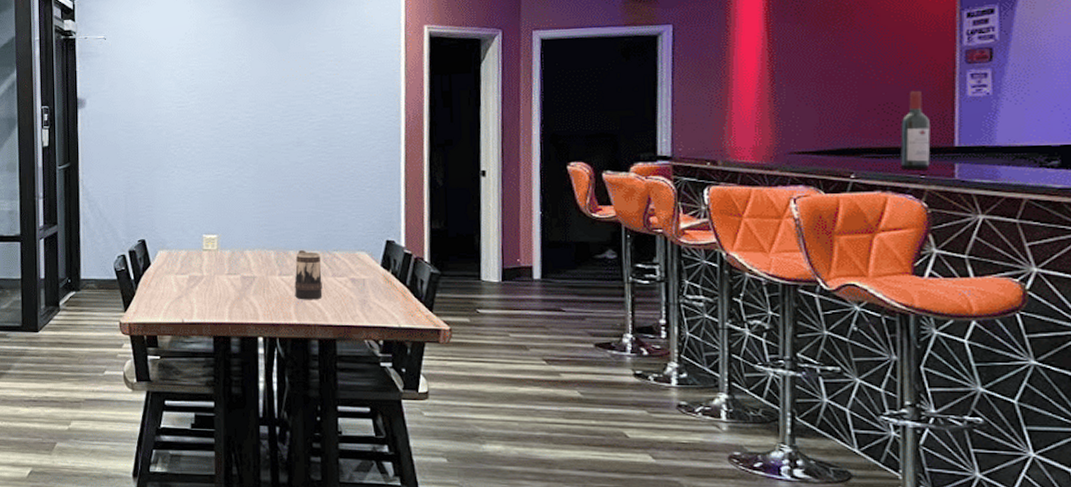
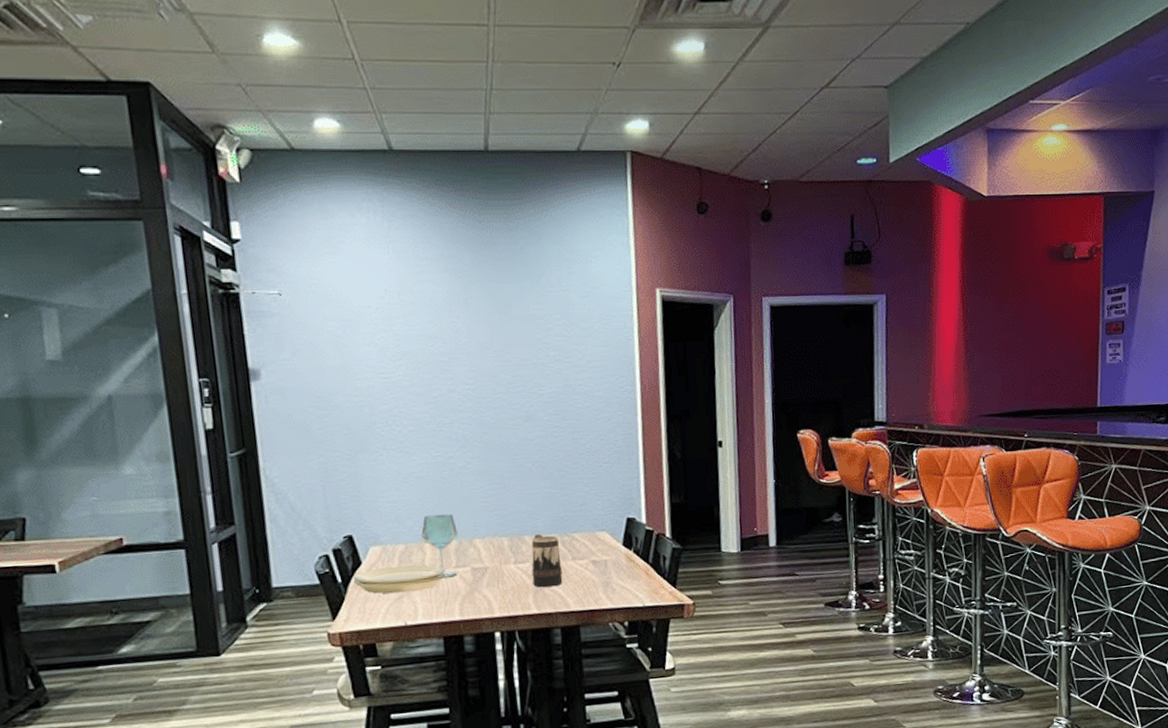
plate: none [143,270,219,293] -> present [353,565,446,594]
wine glass: none [201,226,231,283] -> present [421,513,458,578]
wine bottle: present [900,90,931,171] -> none [1060,358,1081,429]

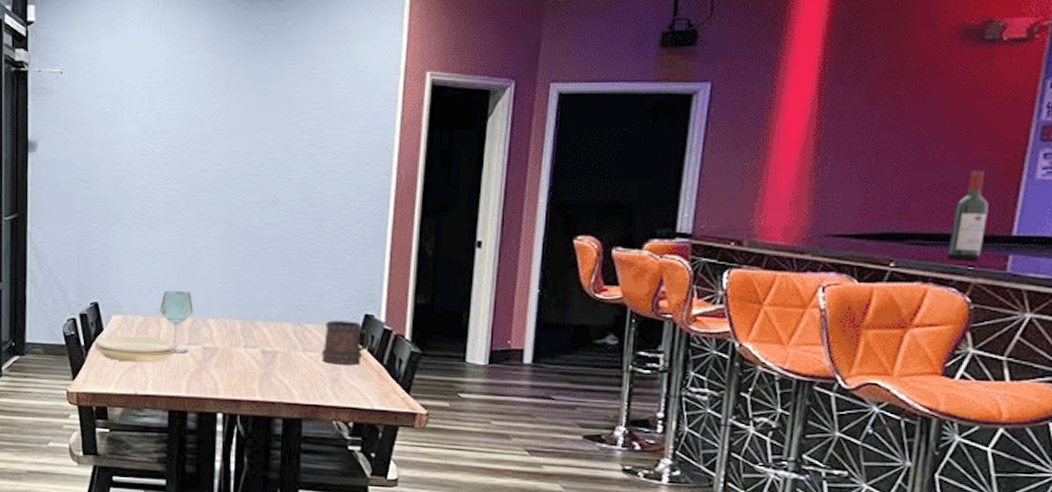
beer mug: present [531,533,563,588] -> none [260,320,292,376]
beer mug: none [590,525,633,569] -> present [320,320,368,365]
wine bottle: none [1060,358,1081,429] -> present [948,170,989,261]

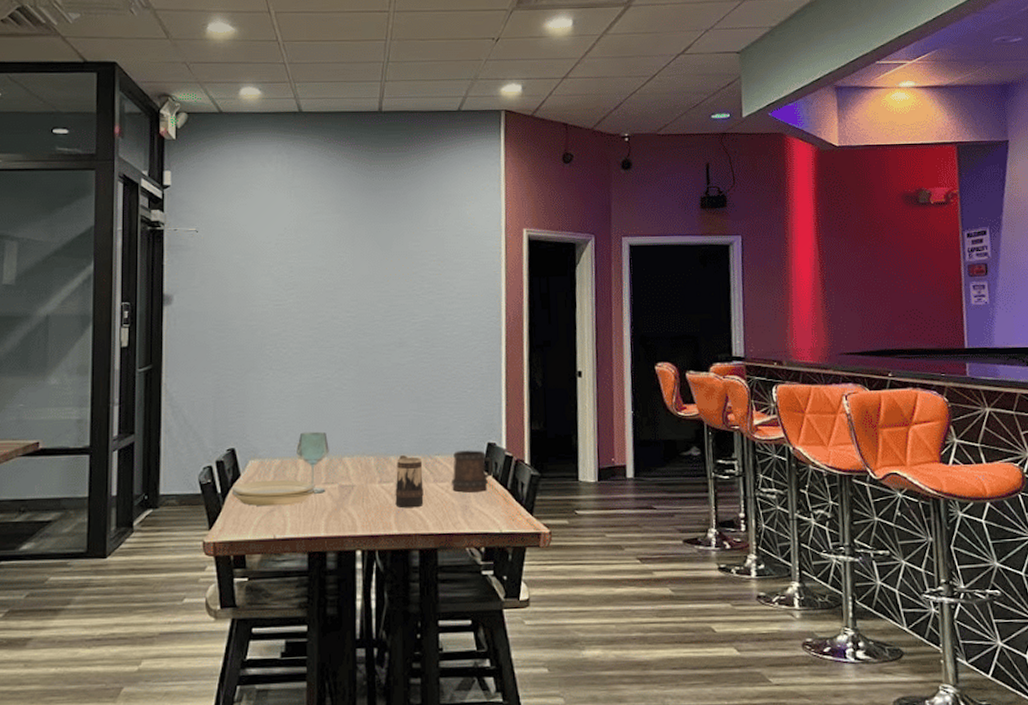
beer mug: none [260,320,292,376] -> present [395,454,424,508]
wine bottle: present [948,170,989,261] -> none [924,299,948,370]

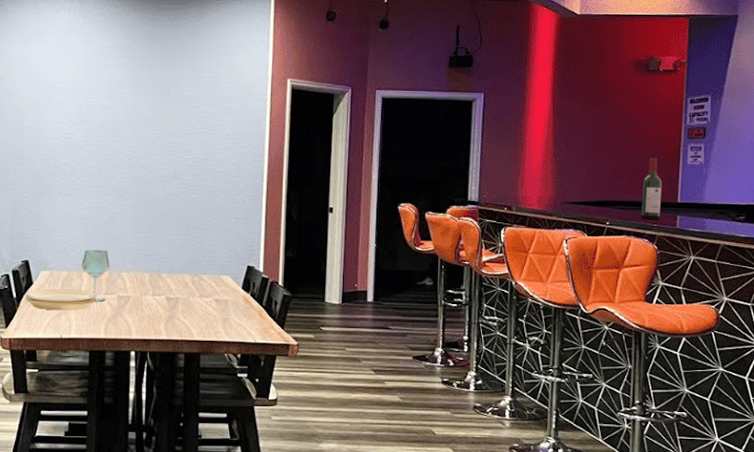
beer mug: present [395,454,424,508] -> none [165,272,190,318]
beer mug: present [450,450,493,493] -> none [214,271,251,307]
wine bottle: none [924,299,948,370] -> present [641,157,662,220]

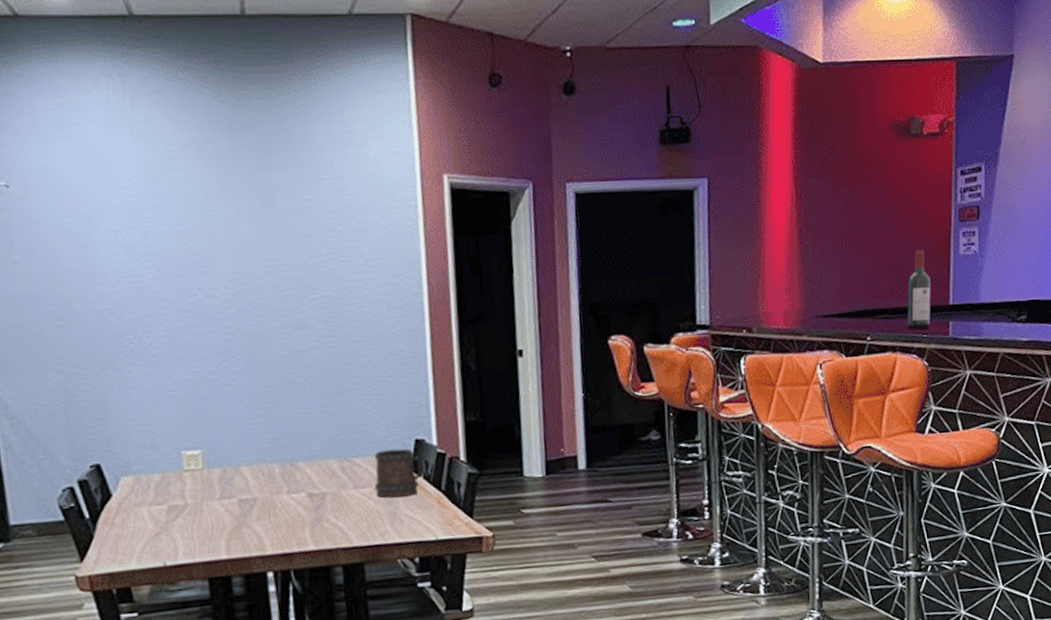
plate: present [25,289,97,311] -> none [102,496,210,531]
wine glass: present [82,249,110,302] -> none [179,437,223,511]
beer mug: none [214,271,251,307] -> present [374,448,423,499]

